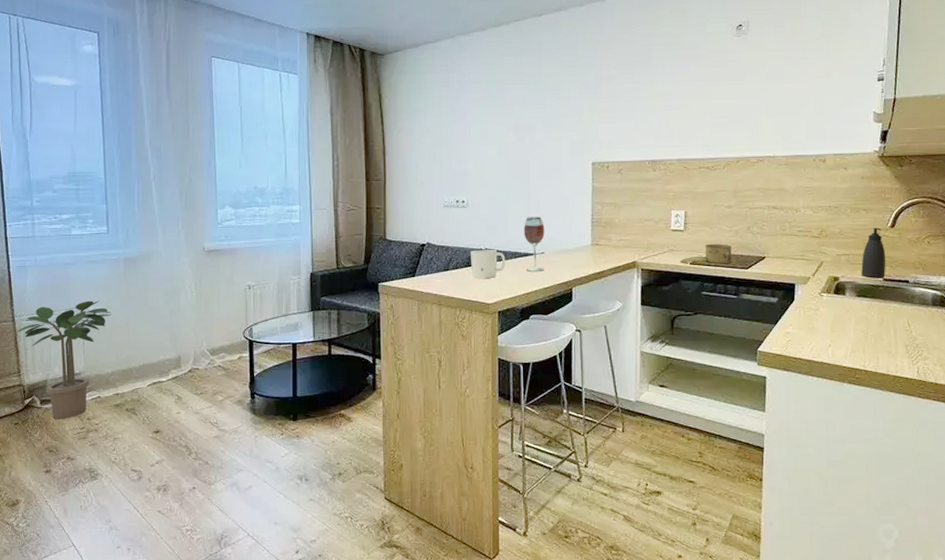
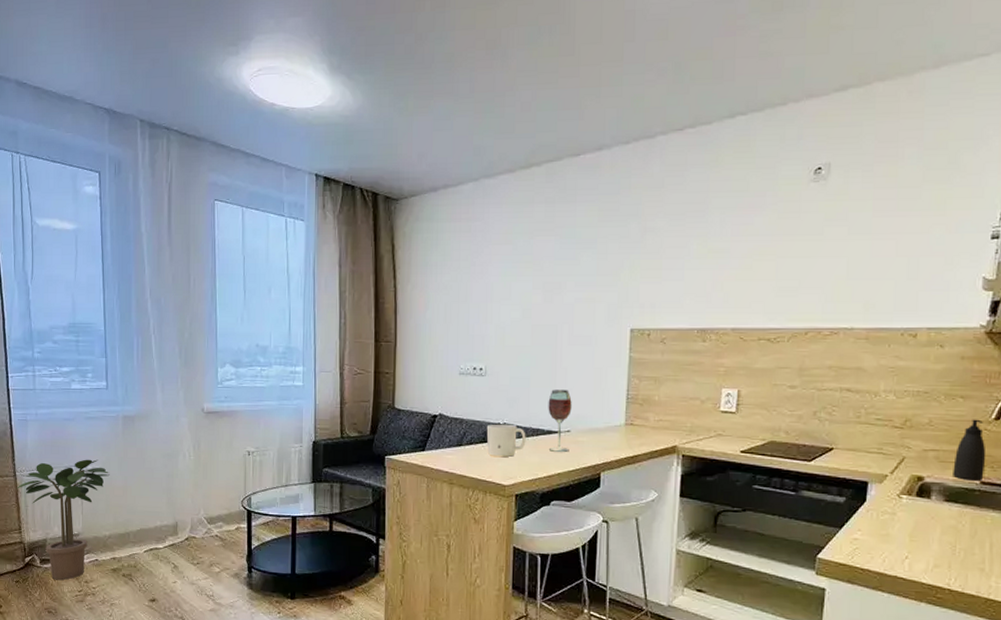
cooking pot: present [680,243,732,265] -> none [729,429,793,455]

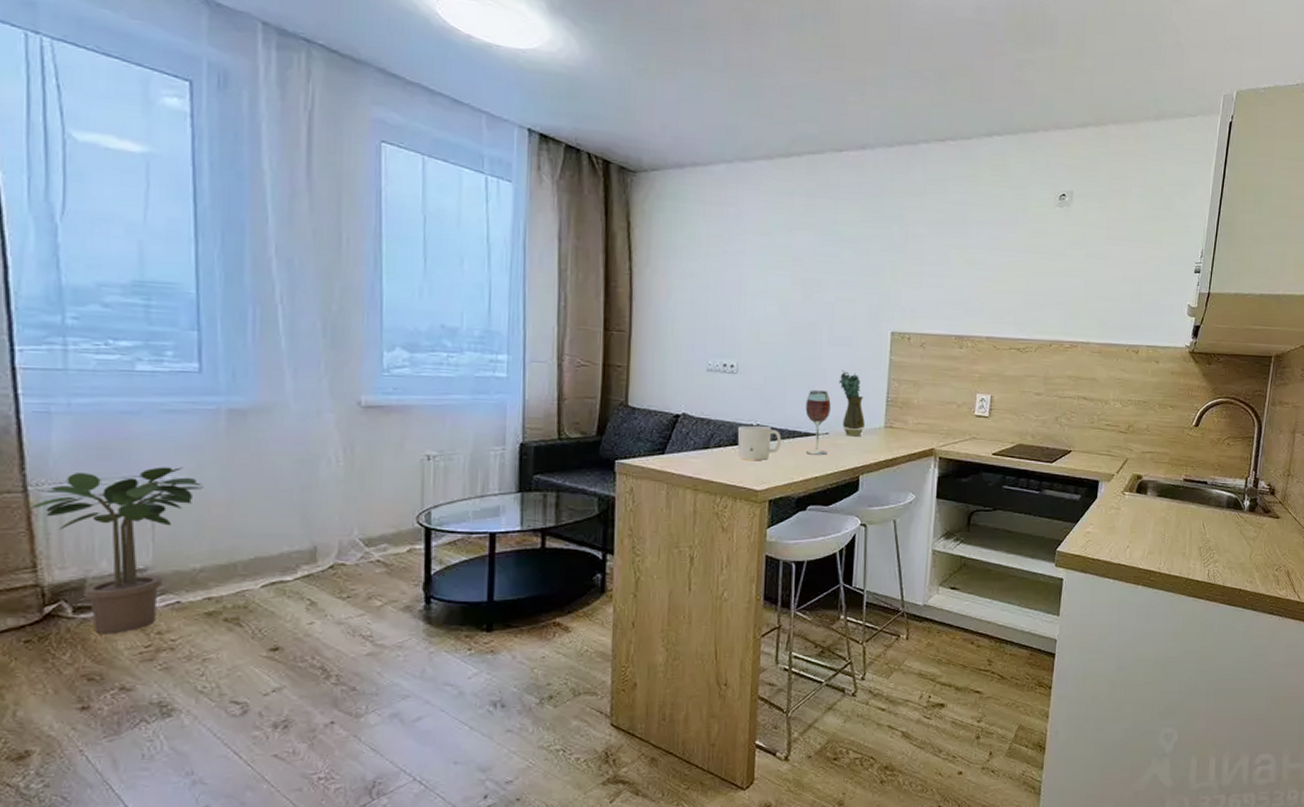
vase: none [579,369,605,434] -> present [838,370,865,437]
soap dispenser: present [953,419,986,481] -> none [1164,425,1188,479]

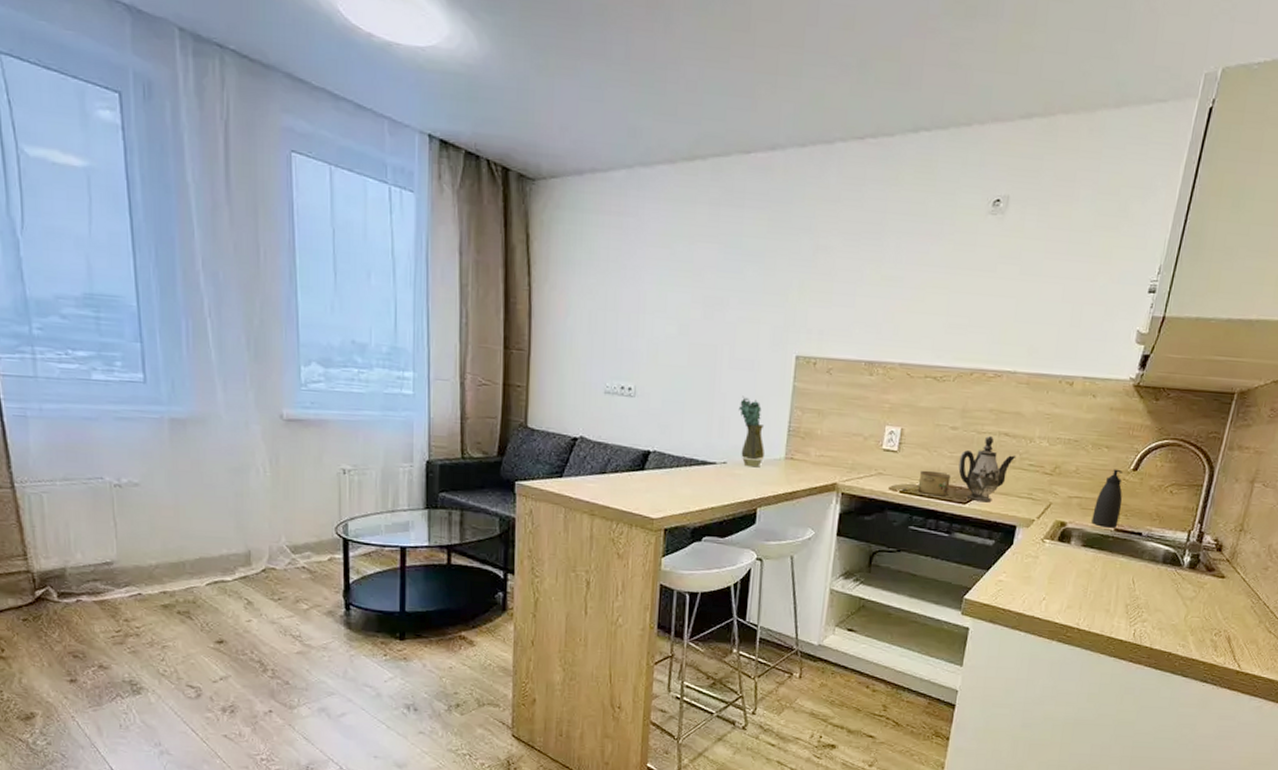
potted plant: present [29,467,202,635] -> none [17,470,153,619]
mug: present [737,425,782,461] -> none [633,451,679,488]
wineglass: present [805,390,831,455] -> none [703,416,730,485]
cooking pot: none [982,433,1038,457] -> present [888,470,951,497]
teapot: none [1044,399,1093,461] -> present [958,435,1015,503]
soap dispenser: none [1164,425,1188,479] -> present [1091,469,1123,528]

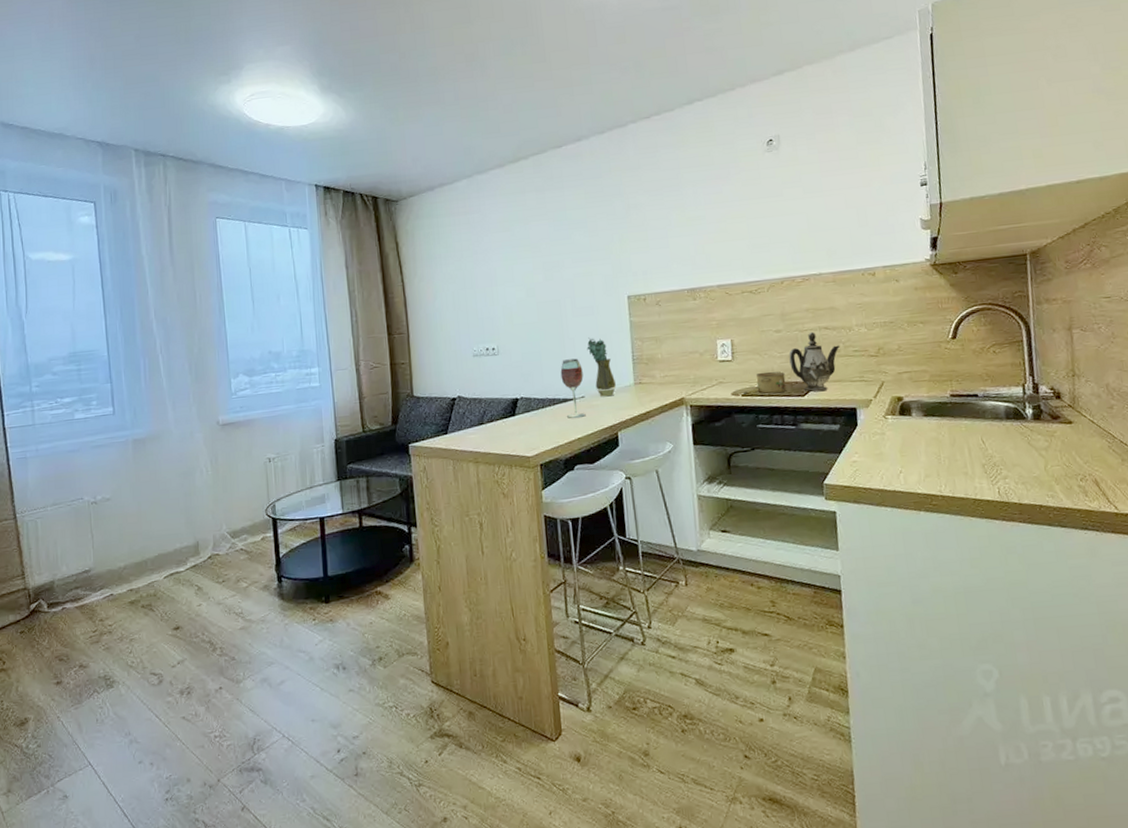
wineglass: none [703,416,730,485] -> present [560,358,586,418]
soap dispenser: present [1091,469,1123,528] -> none [925,340,952,395]

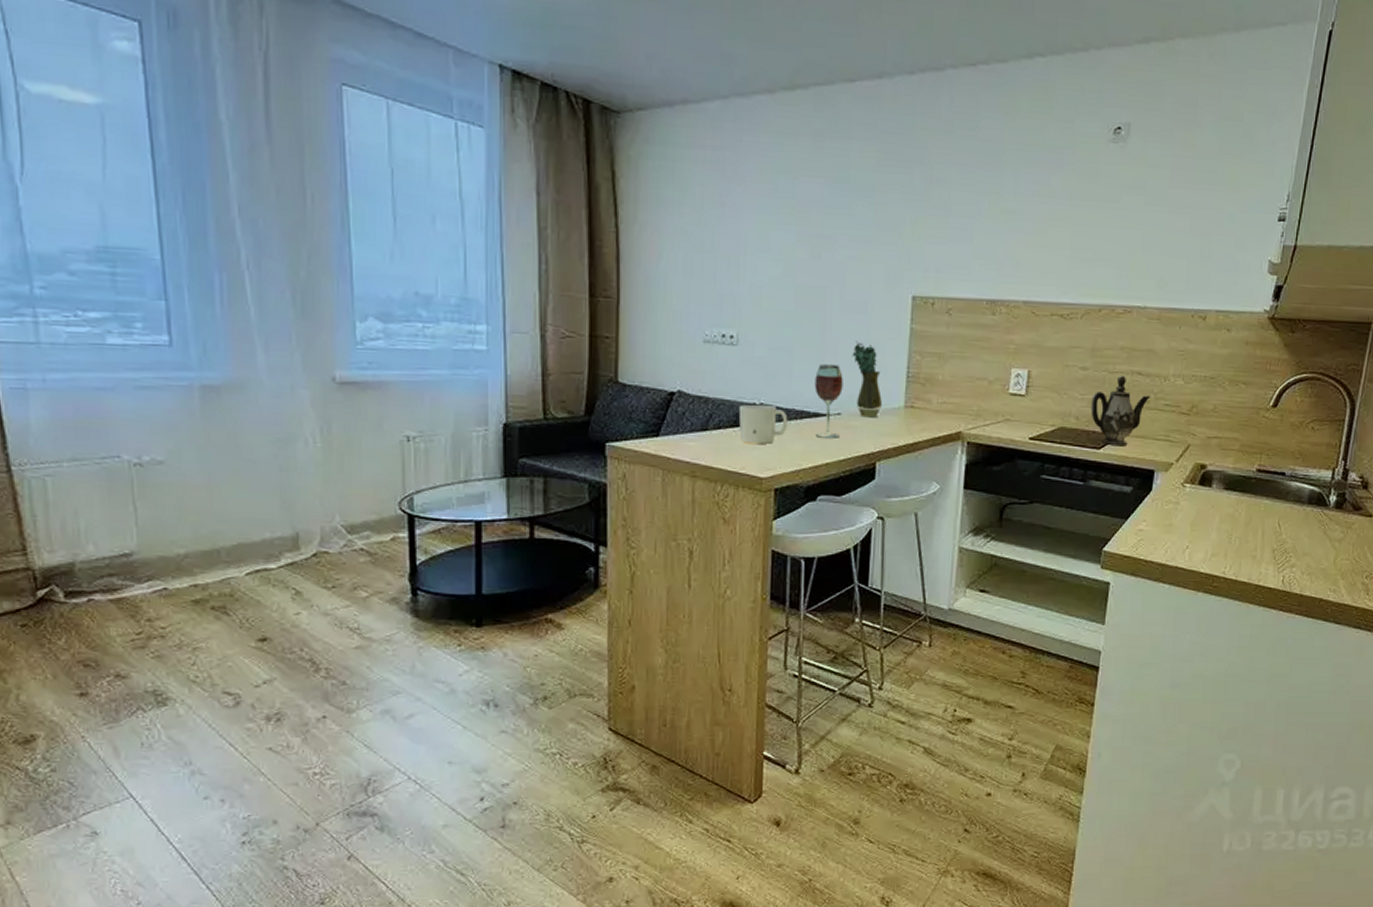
mug: none [505,397,544,431] -> present [738,404,788,445]
cooking pot: present [731,371,786,396] -> none [1017,414,1083,442]

